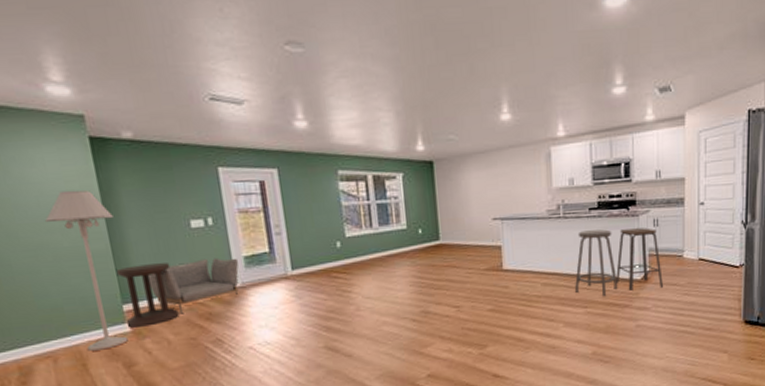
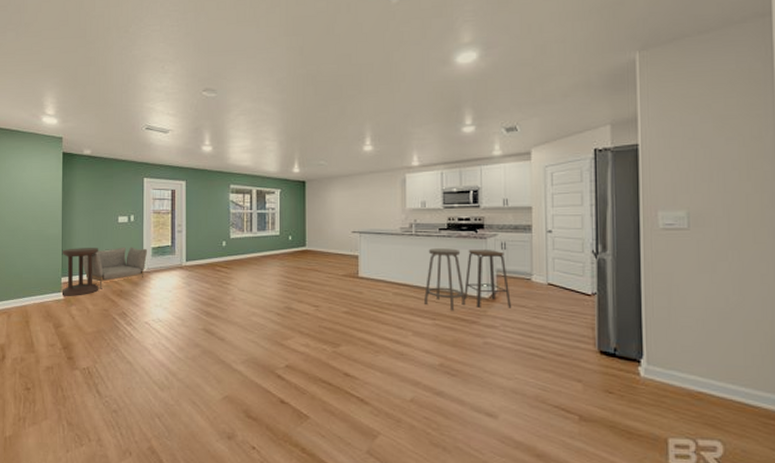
floor lamp: present [44,190,128,351] -> none [23,189,68,311]

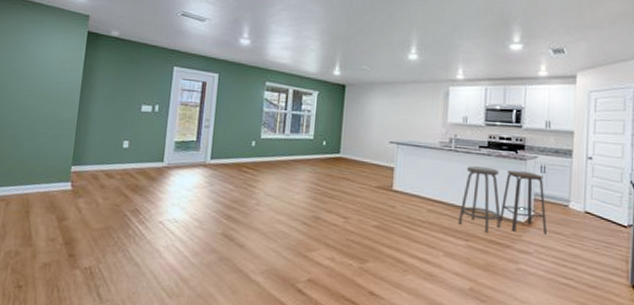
side table: present [61,248,99,296] -> none [70,135,117,188]
armchair: present [82,247,148,289] -> none [96,138,170,182]

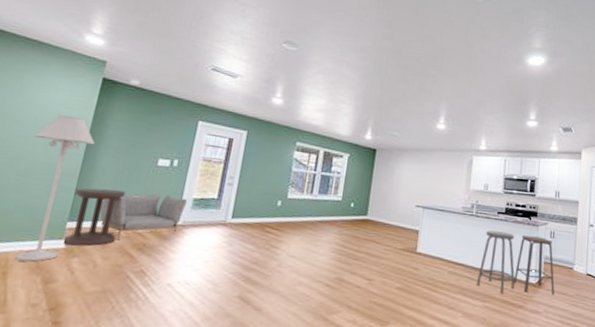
floor lamp: none [33,68,87,202] -> present [14,114,95,262]
side table: none [70,135,117,188] -> present [63,188,126,246]
armchair: none [96,138,170,182] -> present [99,193,188,241]

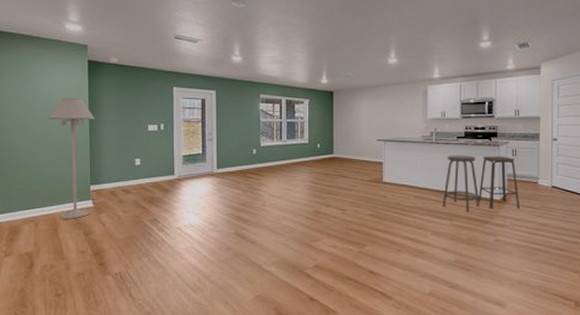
side table: present [63,188,126,246] -> none [90,156,130,204]
armchair: present [99,193,188,241] -> none [111,155,179,197]

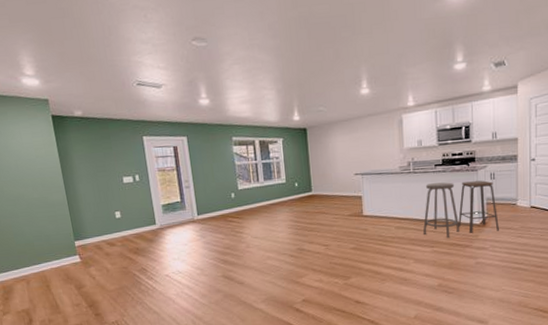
floor lamp: present [48,97,95,219] -> none [21,155,79,276]

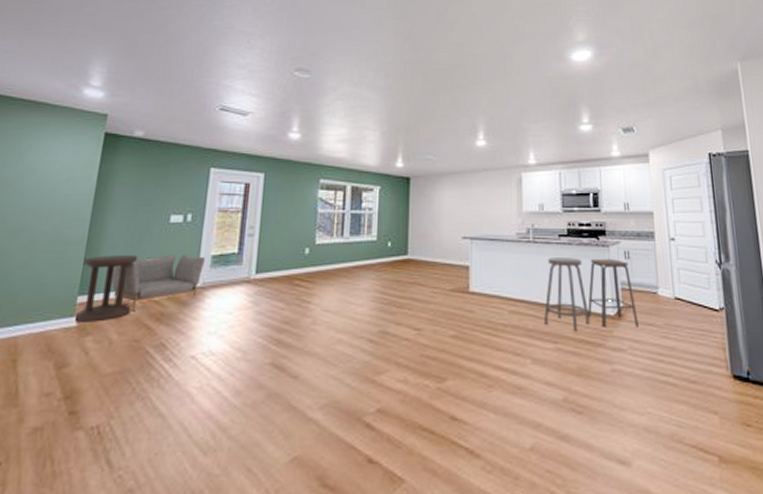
side table: none [70,210,115,259] -> present [74,255,138,322]
armchair: none [92,206,159,249] -> present [111,254,206,312]

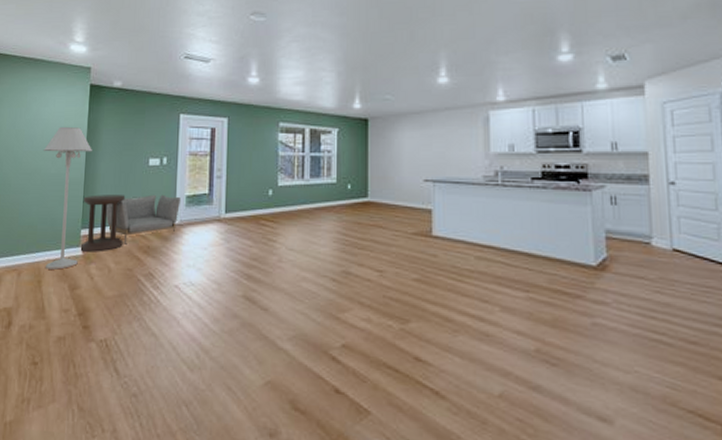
floor lamp: none [24,178,101,345] -> present [43,126,92,270]
bar stool: present [544,258,590,332] -> none [514,202,567,282]
bar stool: present [588,259,638,327] -> none [565,205,626,280]

